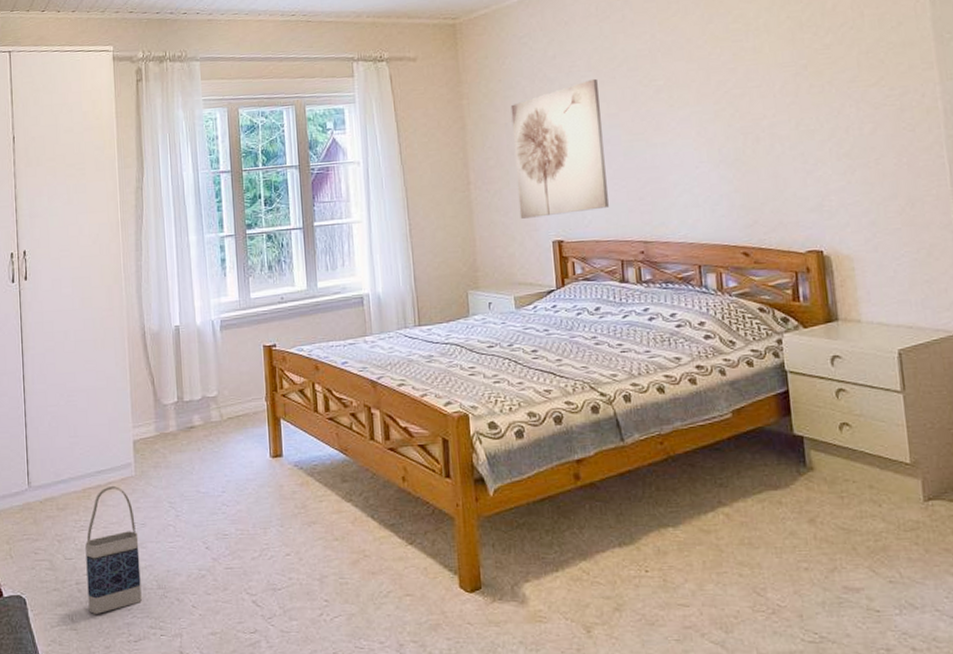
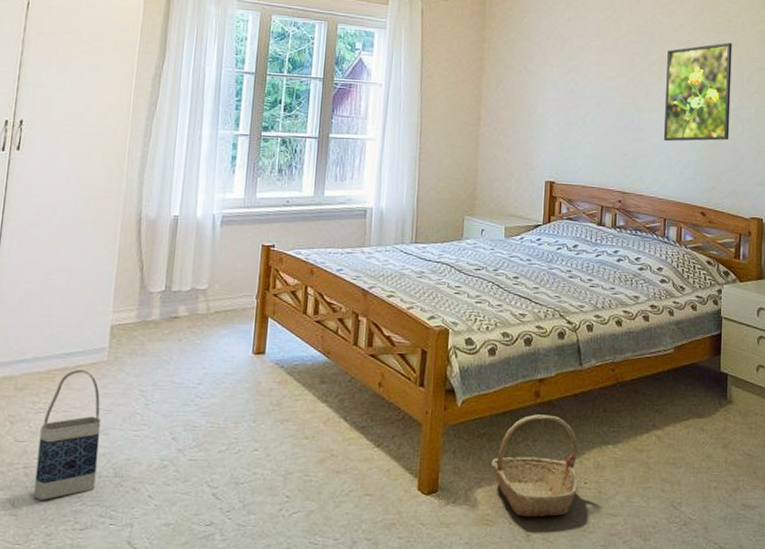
wall art: present [510,78,609,219] -> none [520,44,603,159]
basket: none [535,498,639,611] -> present [491,414,578,517]
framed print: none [676,50,767,177] -> present [663,42,732,142]

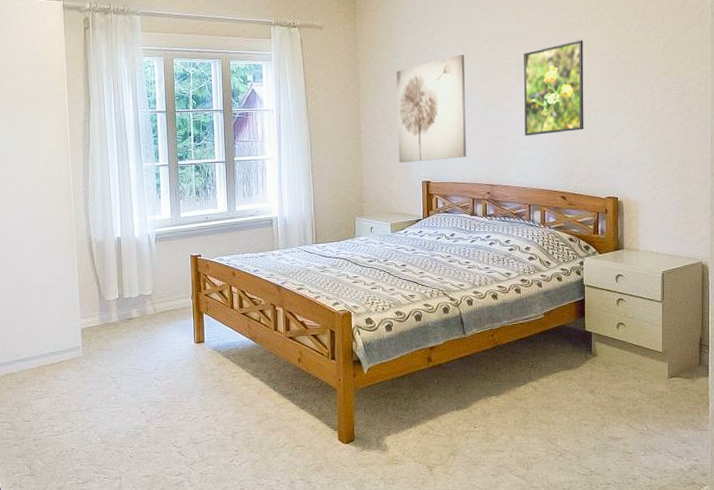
bag: present [33,369,102,500] -> none [41,364,88,463]
basket: present [491,414,578,517] -> none [396,375,469,456]
wall art: none [520,44,603,159] -> present [396,54,466,163]

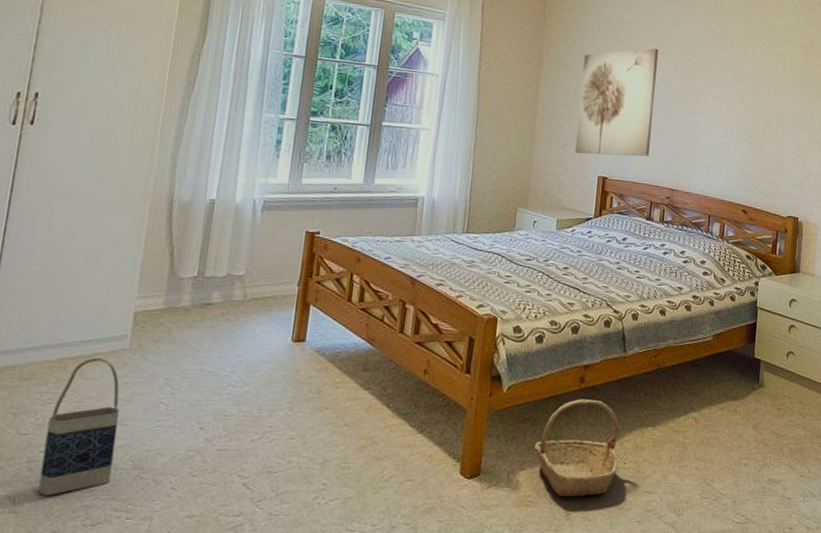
bag: none [41,364,88,463] -> present [38,357,120,495]
basket: none [396,375,469,456] -> present [534,399,619,496]
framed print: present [524,40,584,136] -> none [711,53,778,144]

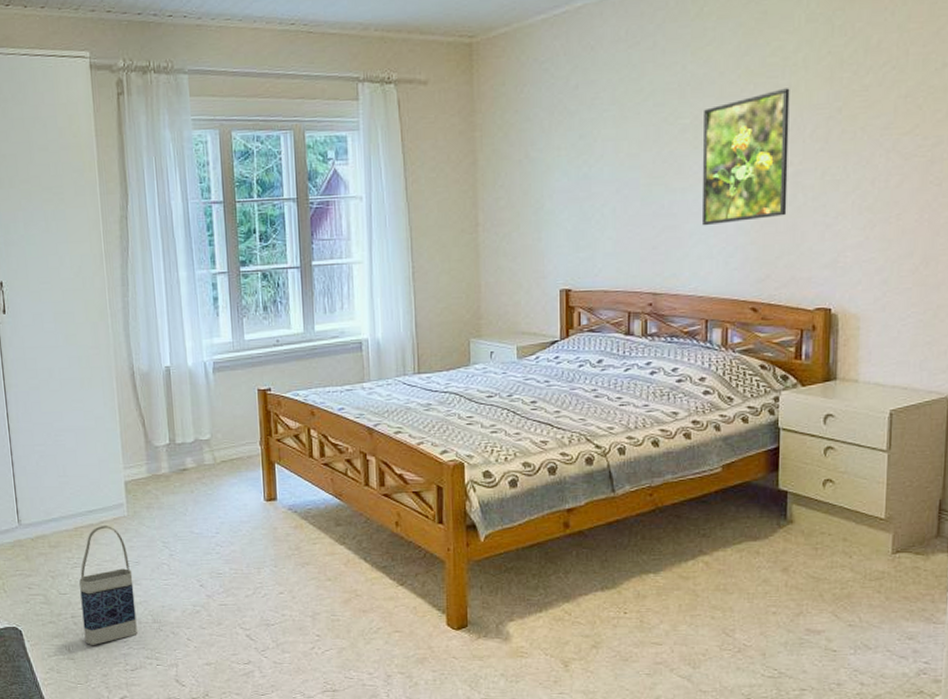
basket: present [534,399,619,496] -> none [521,545,617,647]
wall art: present [574,48,658,156] -> none [526,113,620,265]
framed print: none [711,53,778,144] -> present [701,88,790,226]

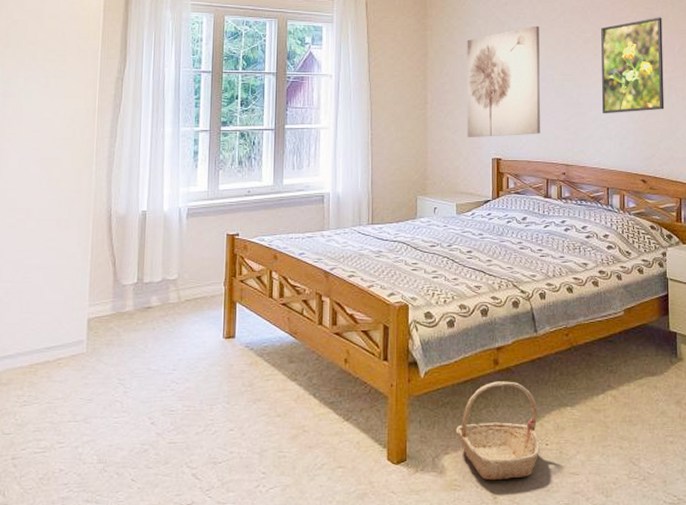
bag: present [79,524,138,645] -> none [22,361,83,489]
basket: none [521,545,617,647] -> present [456,381,540,480]
wall art: none [526,113,620,265] -> present [467,25,540,137]

